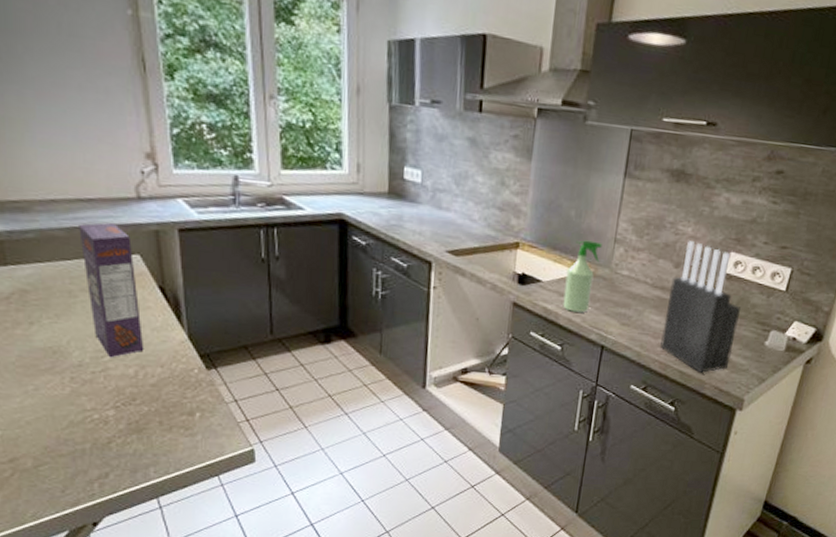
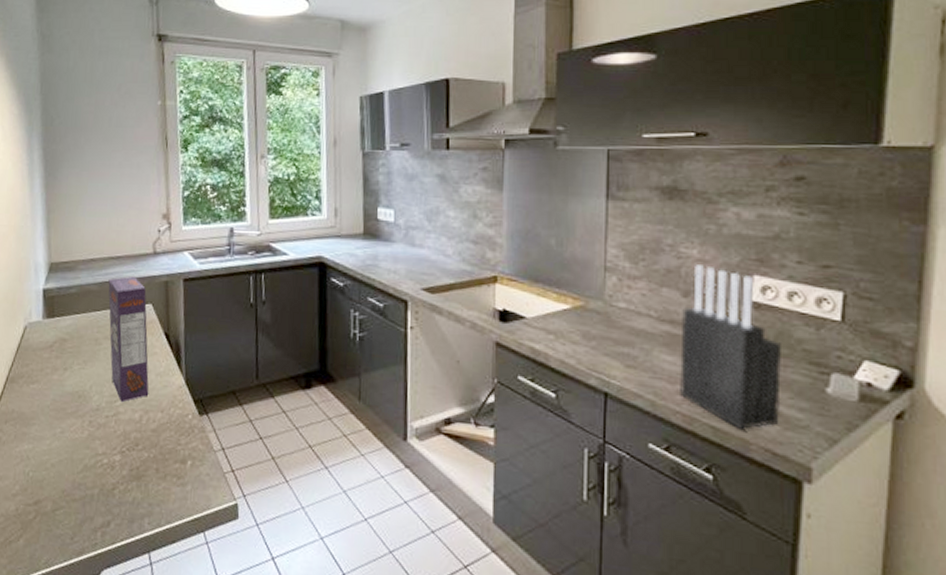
spray bottle: present [562,240,602,313] -> none [552,270,591,353]

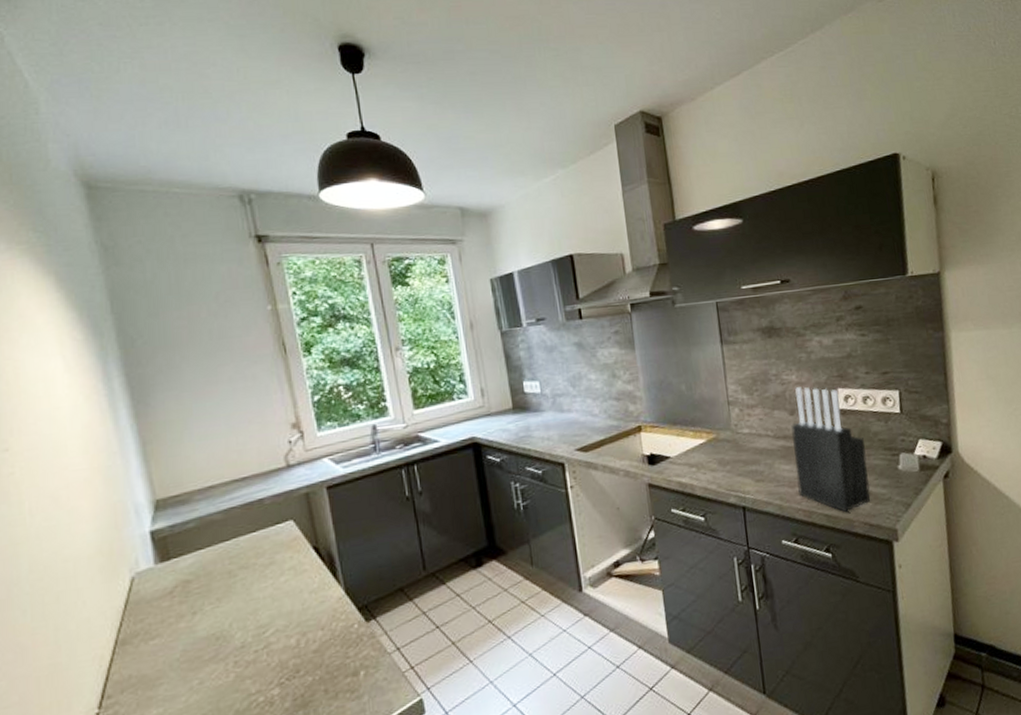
cereal box: present [108,275,149,403] -> none [235,494,304,632]

